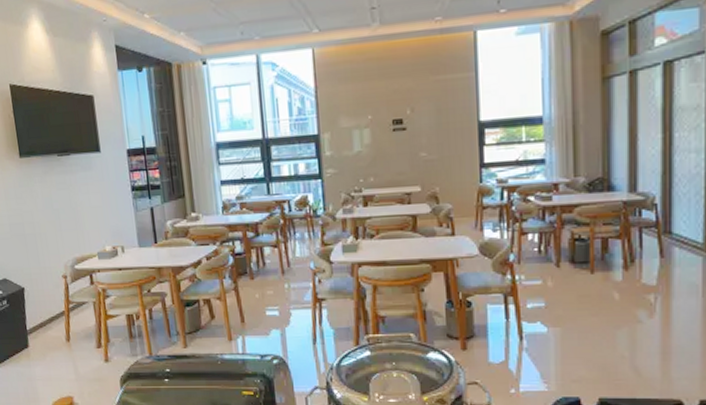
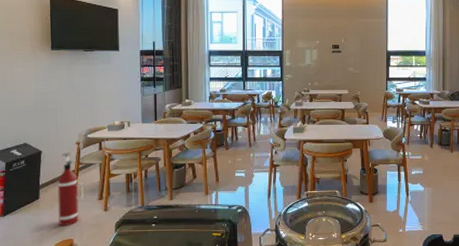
fire extinguisher: none [46,289,81,381] -> present [57,152,85,227]

